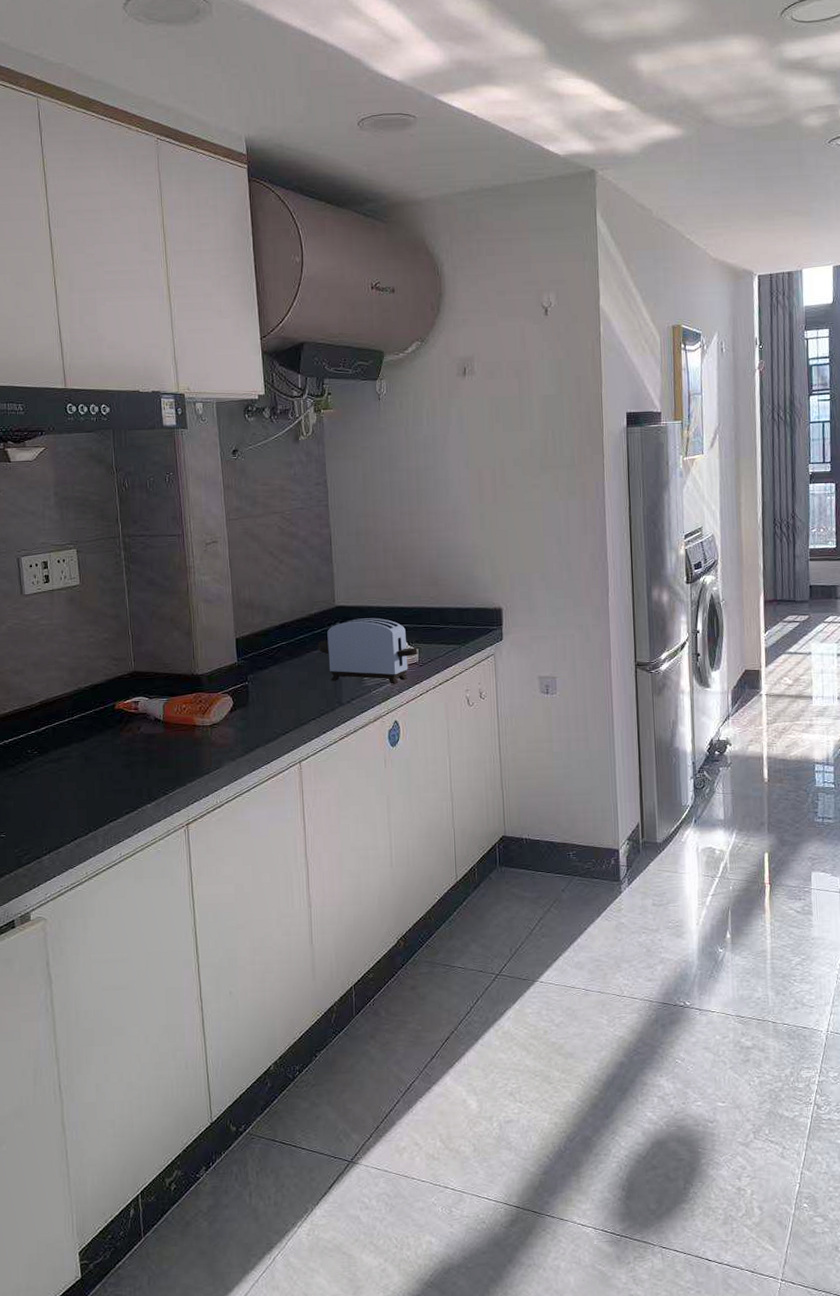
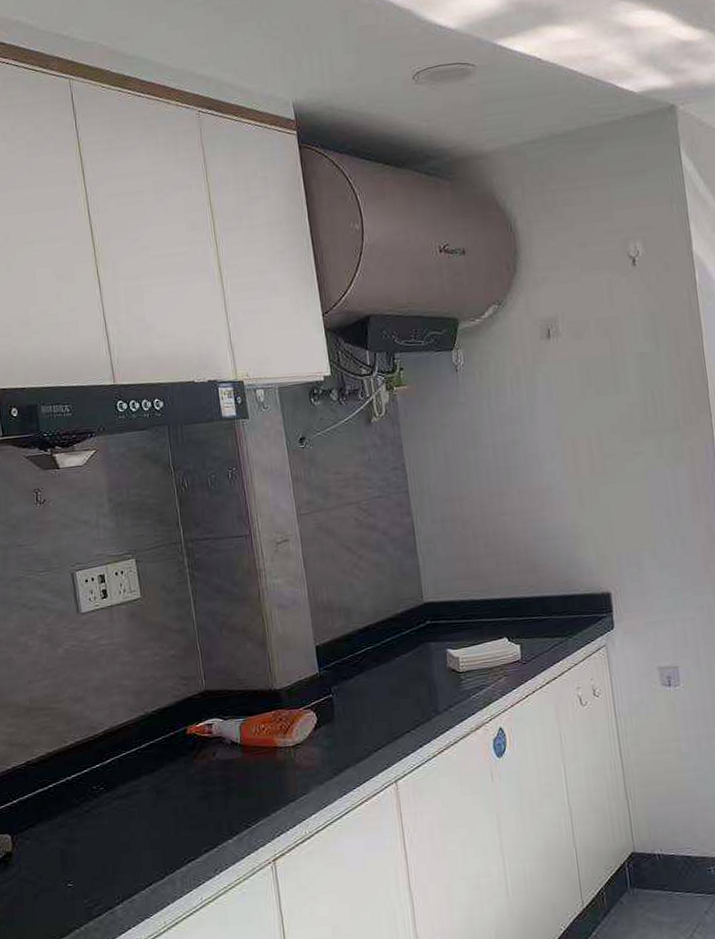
toaster: present [317,618,418,684] -> none [407,613,520,688]

